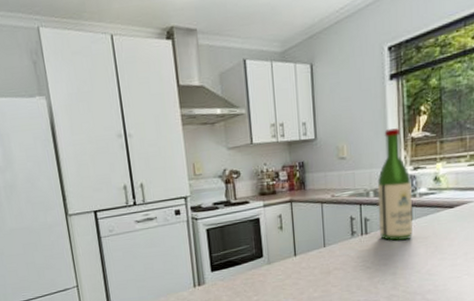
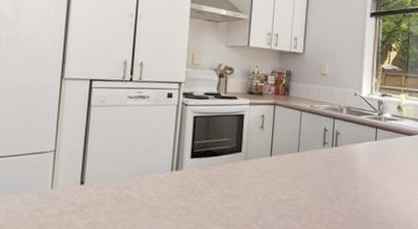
wine bottle: present [377,128,413,241] -> none [347,56,379,157]

